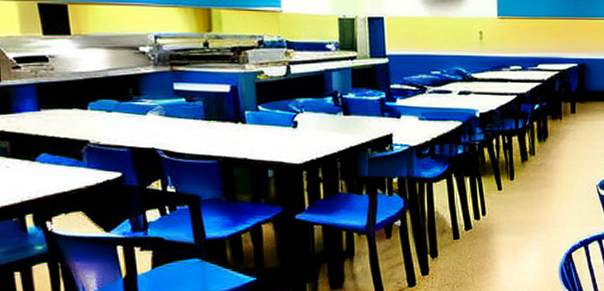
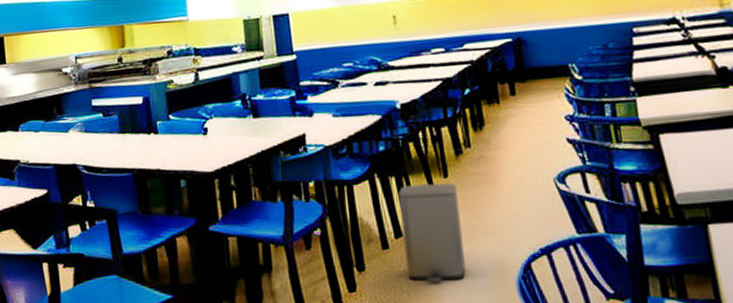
pedal bin: none [471,184,521,267] -> present [398,183,466,282]

